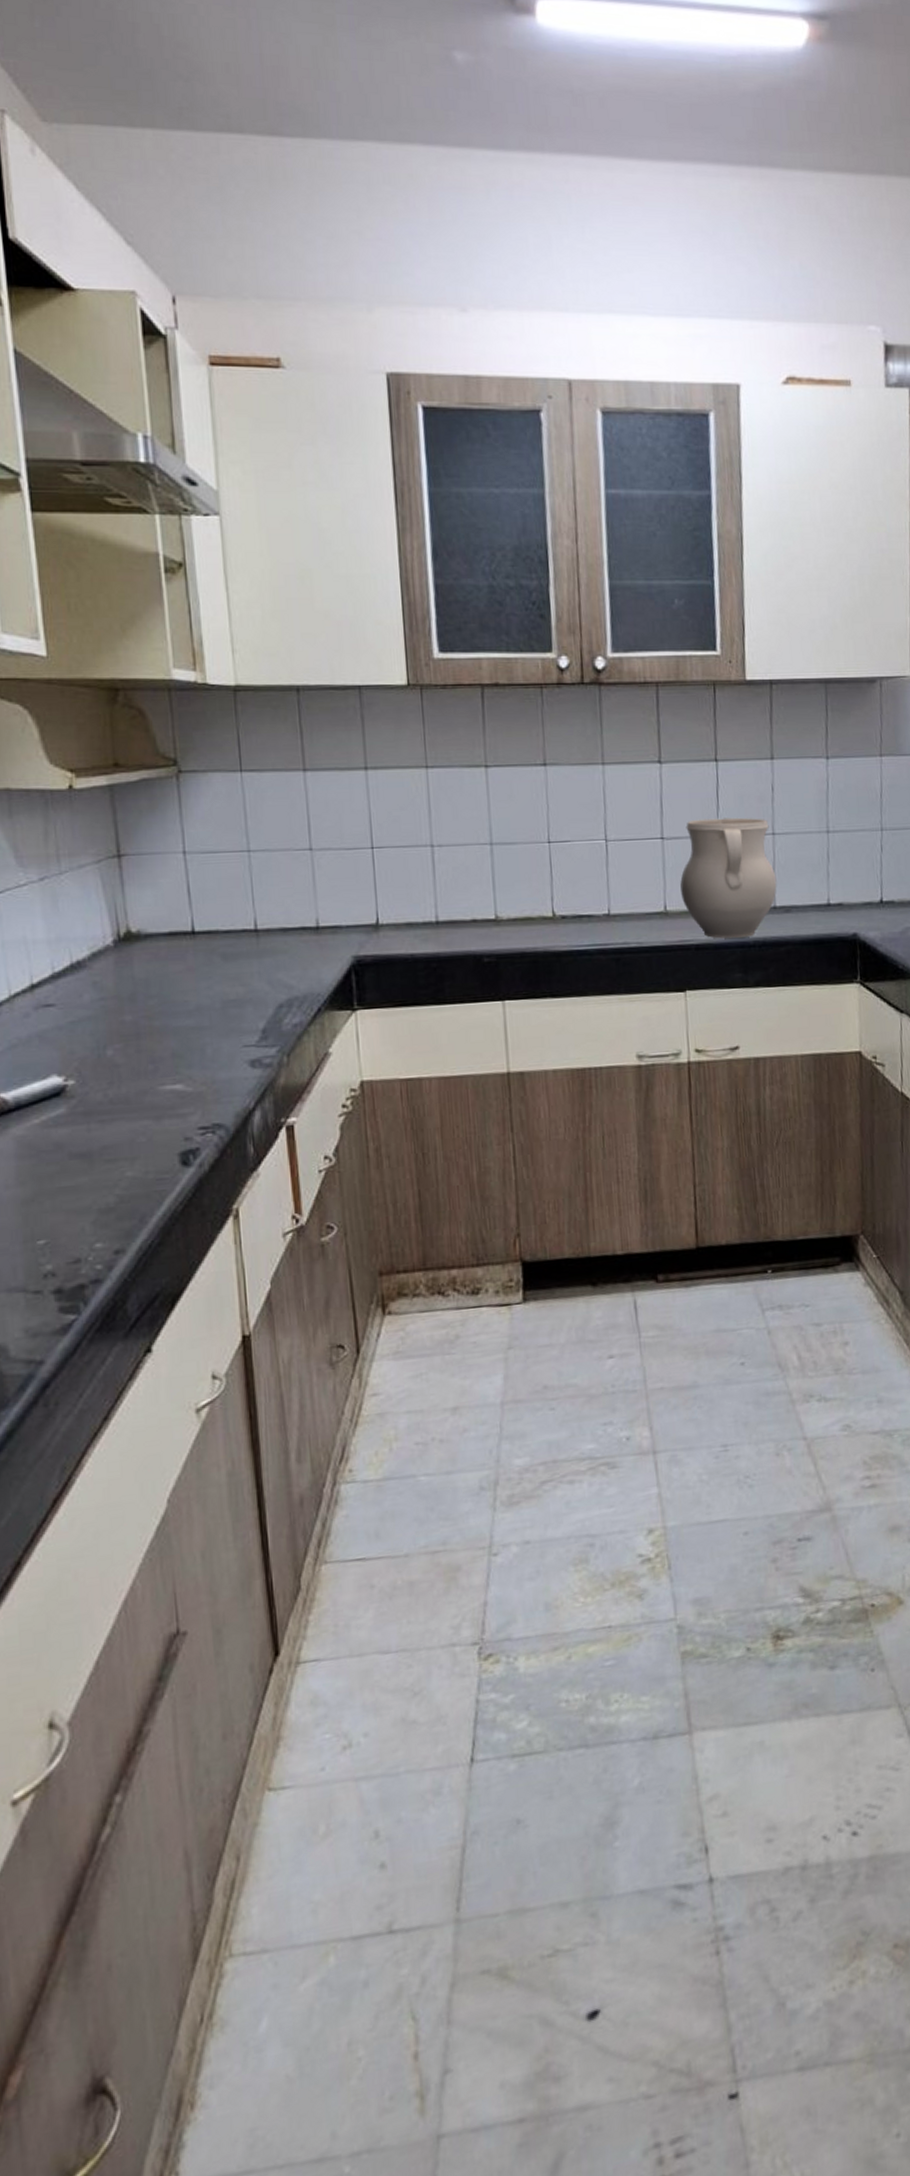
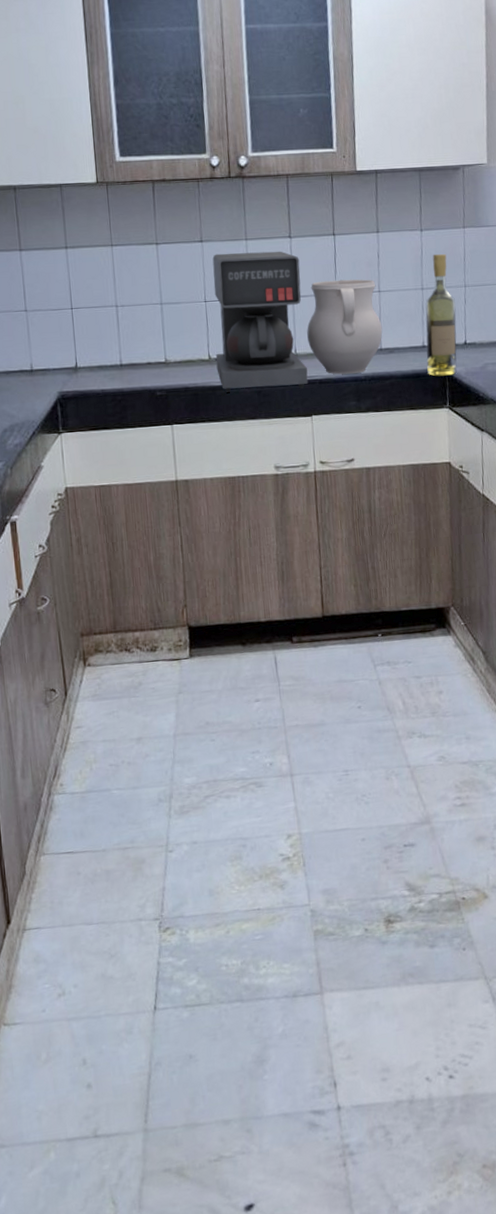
coffee maker: none [559,779,682,960] -> present [212,251,308,393]
bottle: none [831,788,871,943] -> present [425,253,457,377]

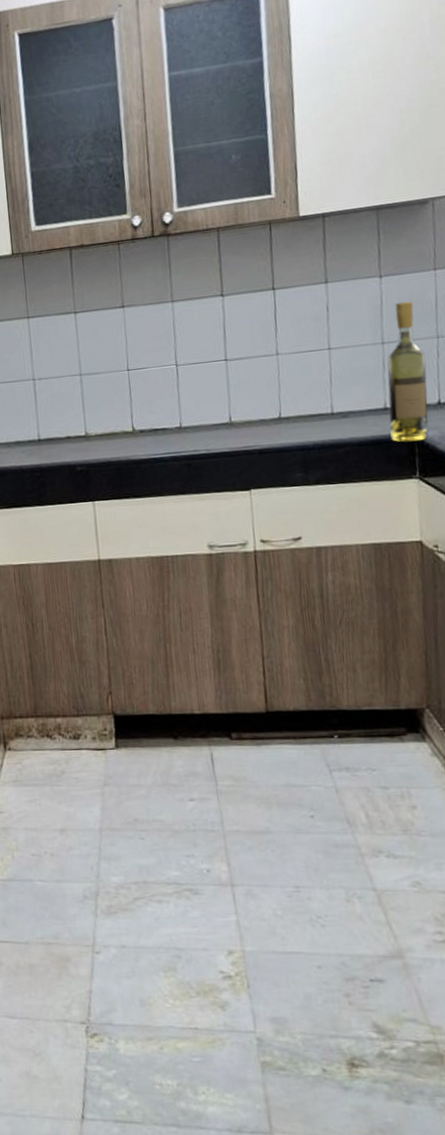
coffee maker: present [212,251,308,393] -> none [135,311,246,466]
ceramic jug: present [307,279,383,375] -> none [243,336,334,444]

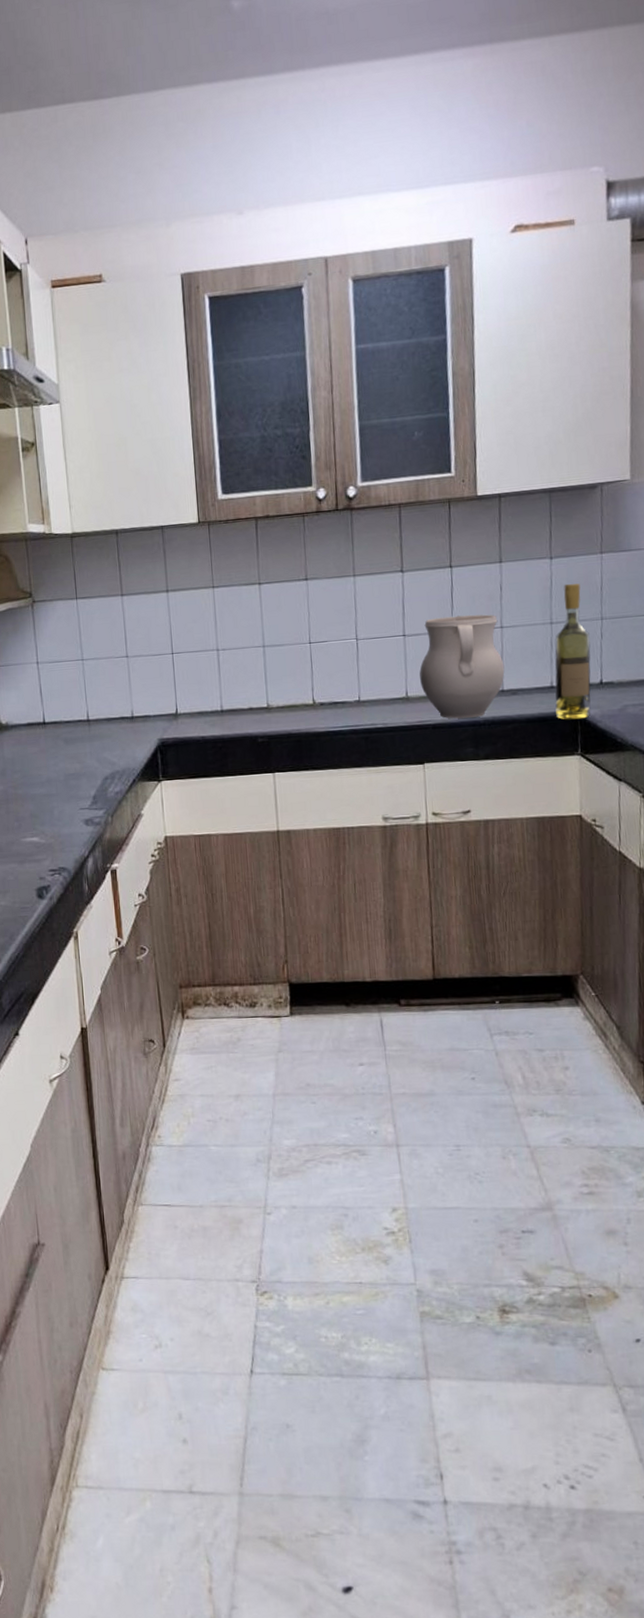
ceramic jug: none [243,336,334,444] -> present [419,614,505,719]

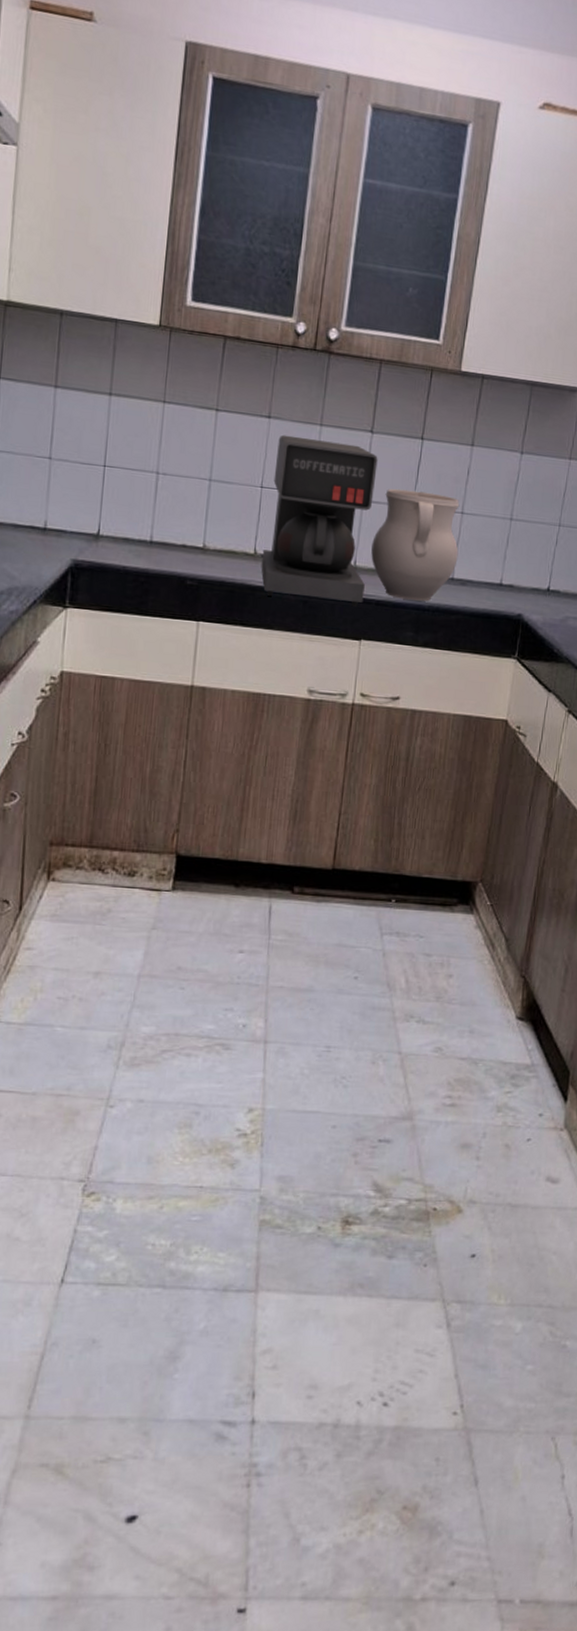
coffee maker: none [318,586,421,739] -> present [261,434,378,607]
bottle: present [554,583,591,720] -> none [500,482,546,623]

